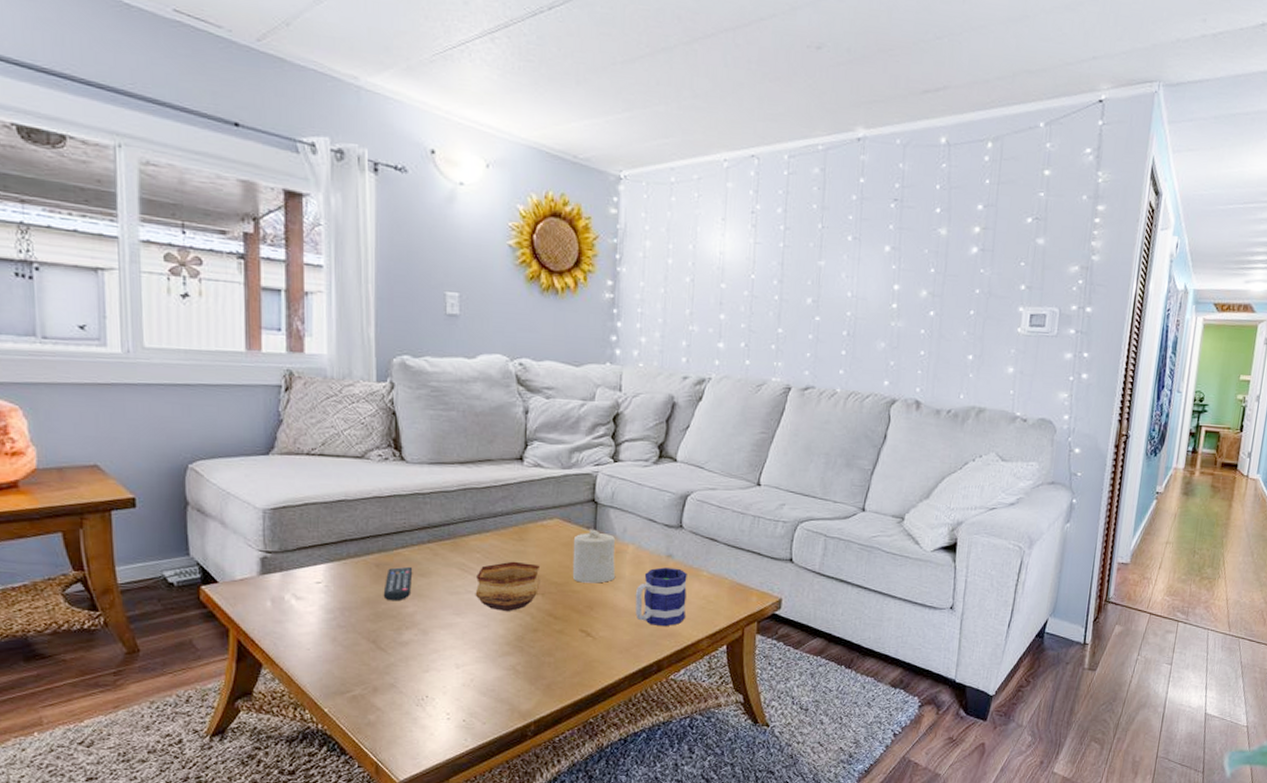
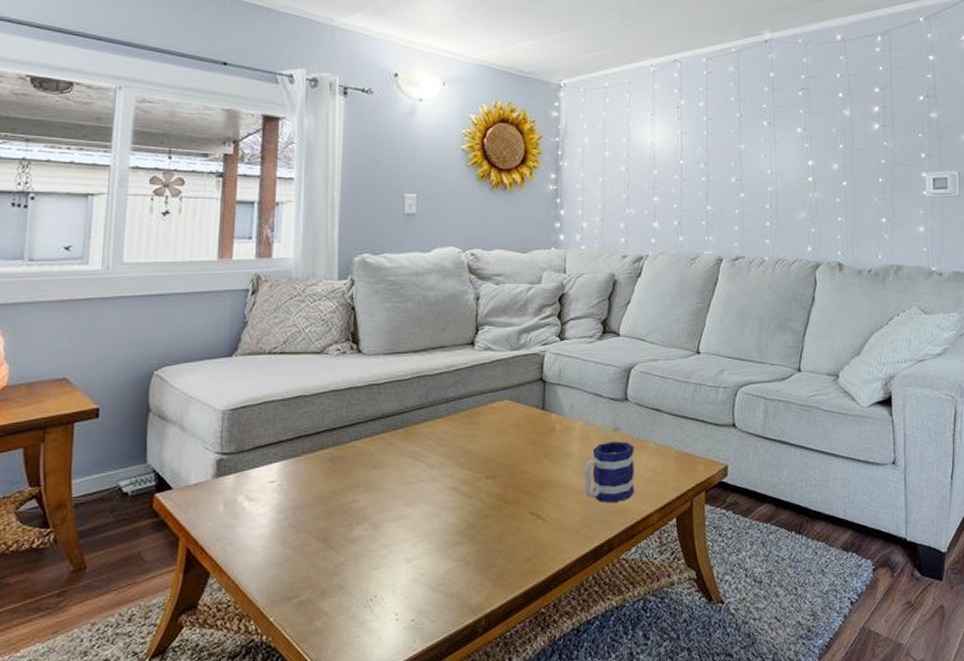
remote control: present [383,566,413,602] -> none [335,458,366,496]
bowl: present [475,561,541,612] -> none [426,446,491,499]
candle: present [572,529,616,583] -> none [522,408,565,463]

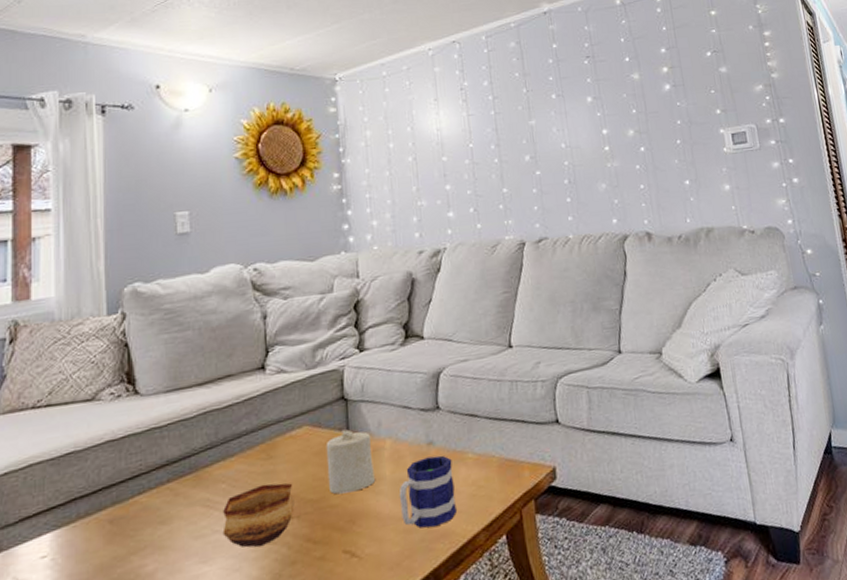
bowl: none [426,446,491,499] -> present [222,483,295,548]
candle: none [522,408,565,463] -> present [325,429,376,495]

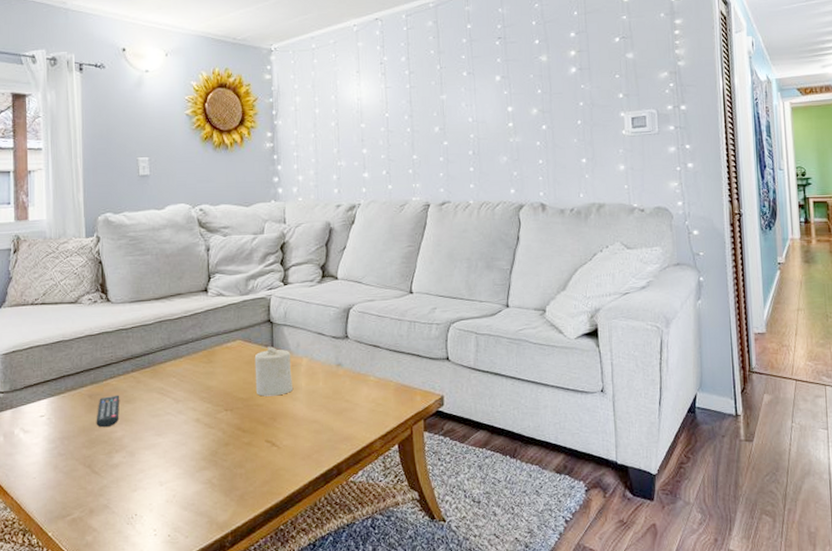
remote control: none [118,515,152,563] -> present [96,395,120,428]
bowl: present [222,483,295,548] -> none [173,382,229,430]
mug: present [399,455,456,528] -> none [311,375,358,432]

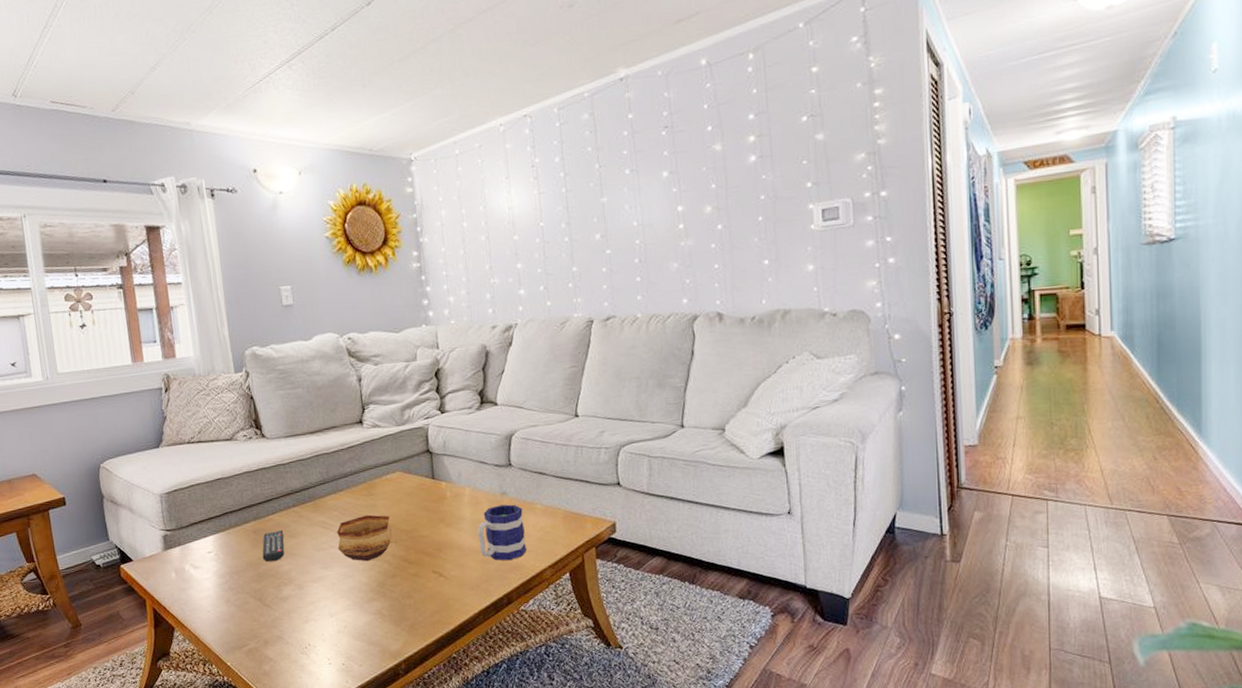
bowl: none [173,382,229,430] -> present [337,514,393,562]
candle: present [254,346,294,397] -> none [415,477,458,528]
mug: none [311,375,358,432] -> present [477,504,526,561]

